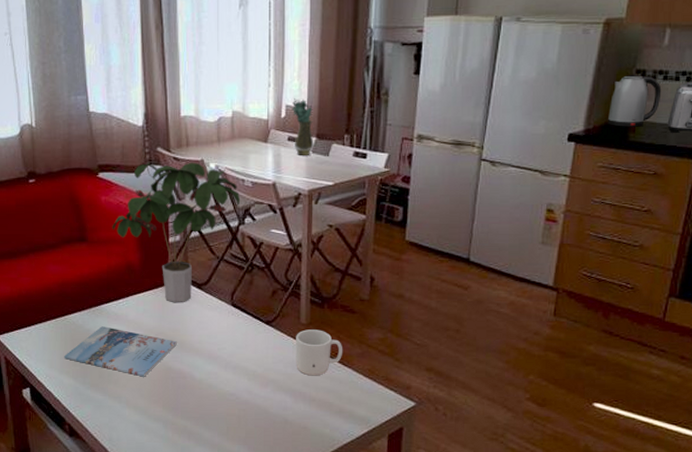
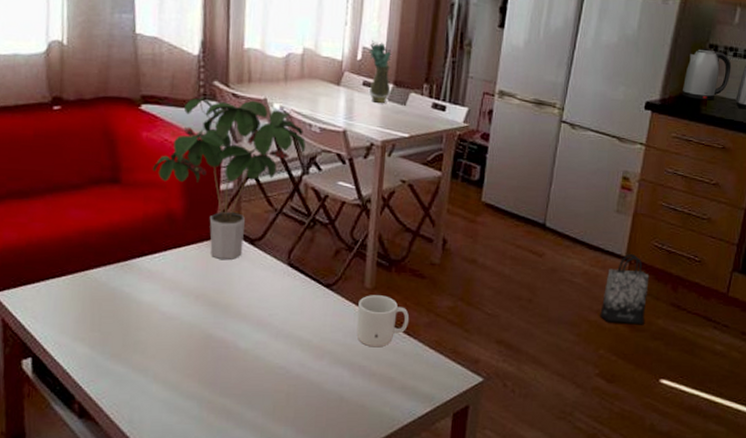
magazine: present [64,326,177,377] -> none [80,285,221,346]
shopping bag: none [528,284,579,352] -> present [600,254,650,325]

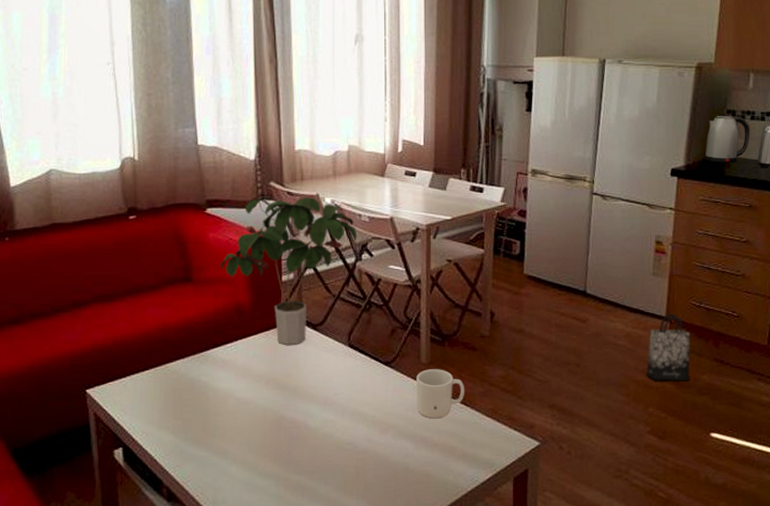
vase: present [368,40,391,103] -> none [408,133,431,190]

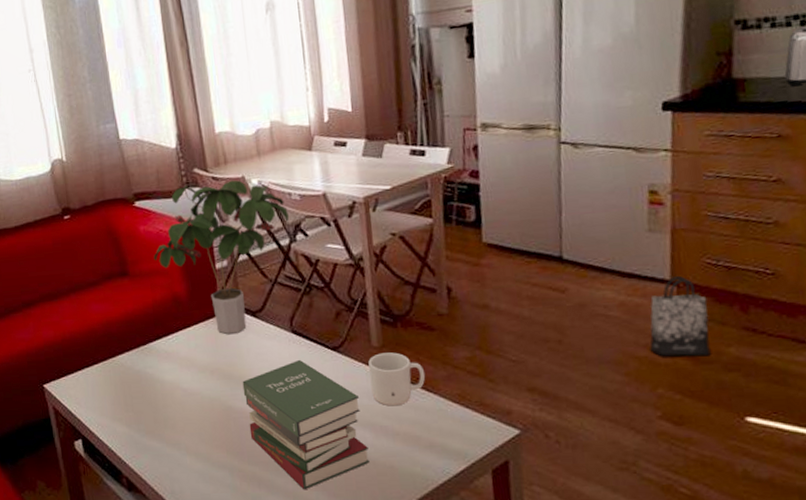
books: none [296,372,409,497] -> present [242,359,370,489]
kettle: present [705,114,751,163] -> none [708,25,772,88]

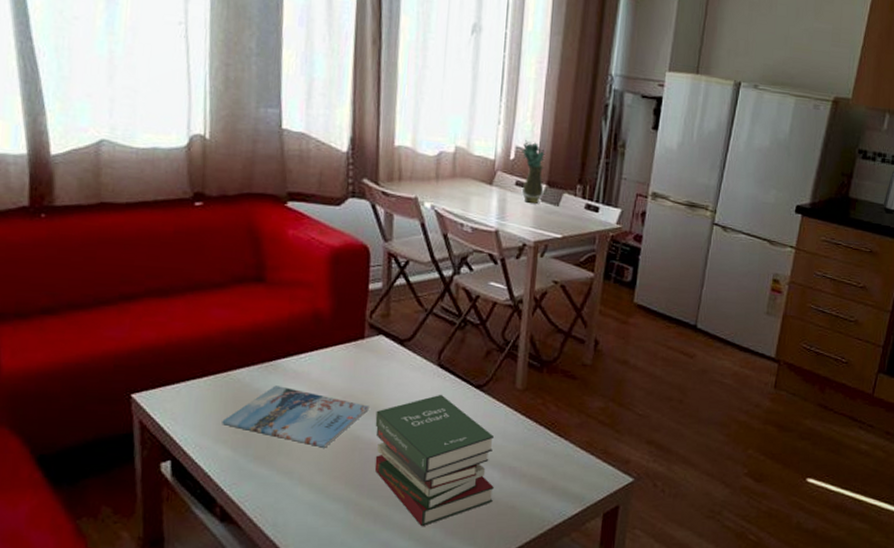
magazine: none [115,366,236,420] -> present [222,386,369,448]
potted plant: present [153,180,289,335] -> none [299,194,457,361]
vase: none [334,100,364,161] -> present [521,140,544,203]
mug: present [368,352,426,406] -> none [507,396,561,449]
shopping bag: present [649,276,711,357] -> none [749,355,798,425]

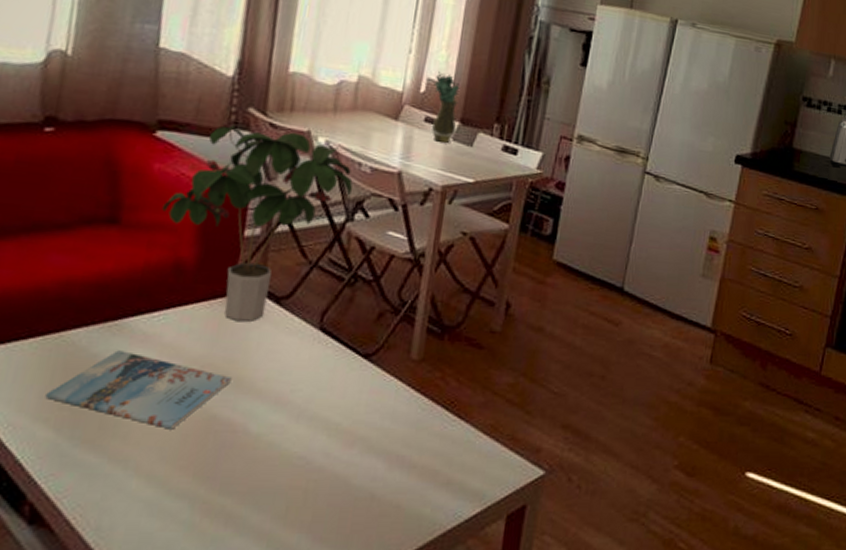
potted plant: none [299,194,457,361] -> present [162,125,353,322]
books: present [374,394,495,526] -> none [231,364,382,530]

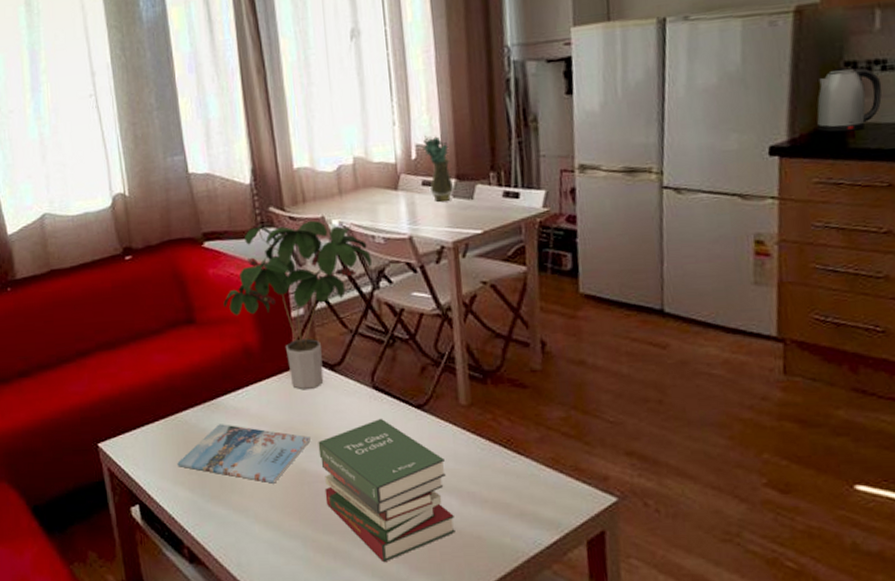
books: none [231,364,382,530] -> present [318,418,455,561]
kettle: none [773,100,826,157] -> present [816,67,882,133]

